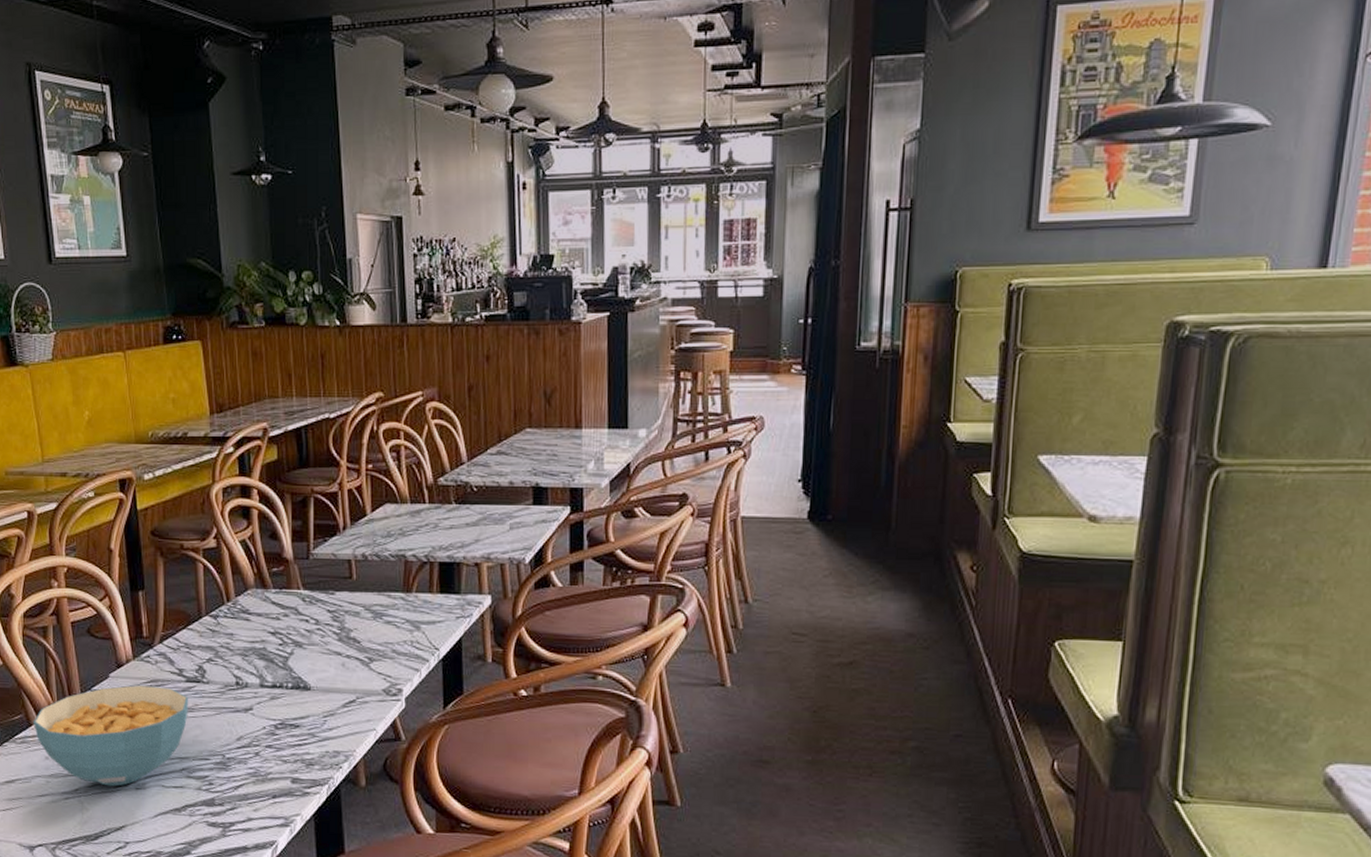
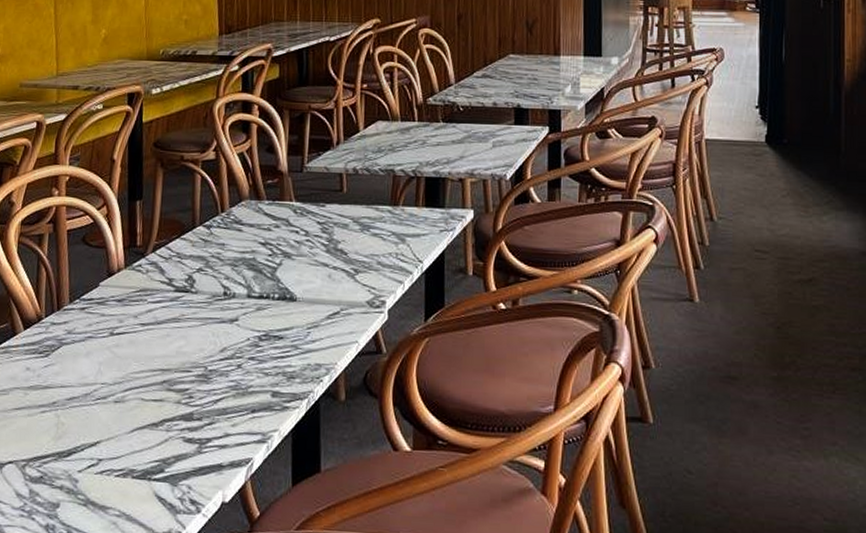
cereal bowl: present [32,684,189,787] -> none [17,294,176,400]

